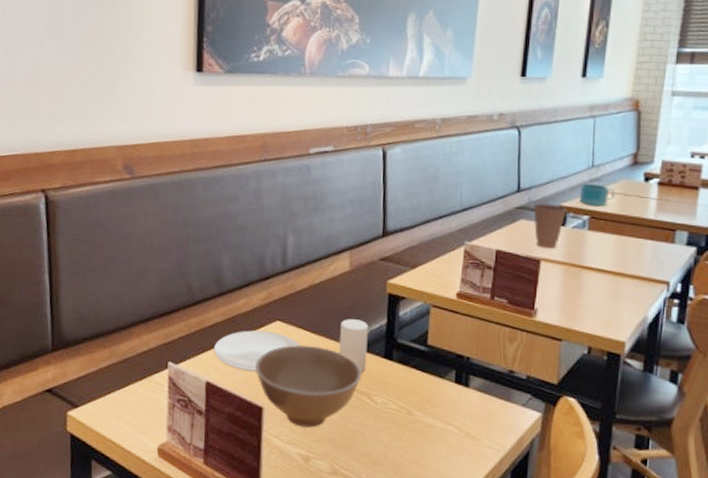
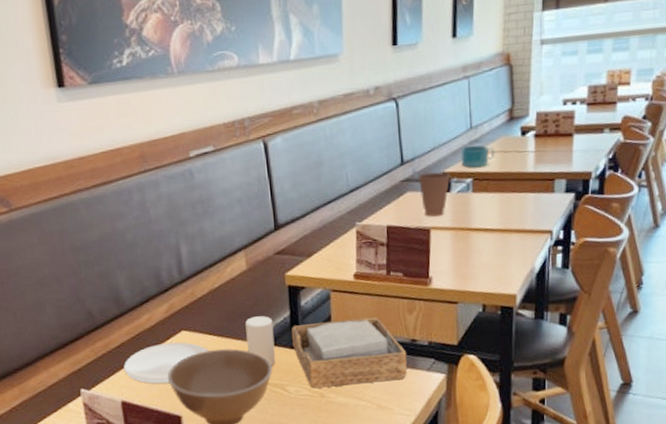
napkin holder: none [384,335,503,411] -> present [291,317,408,389]

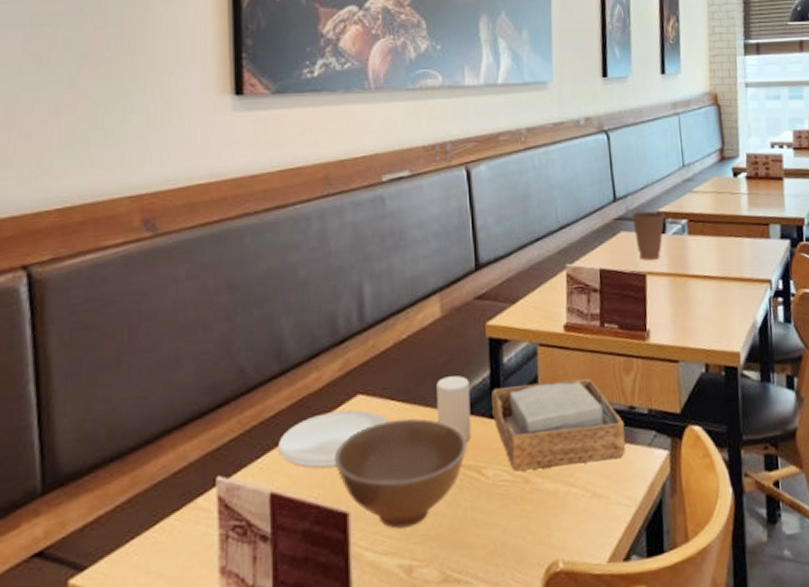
cup: present [460,145,496,169] -> none [674,184,709,209]

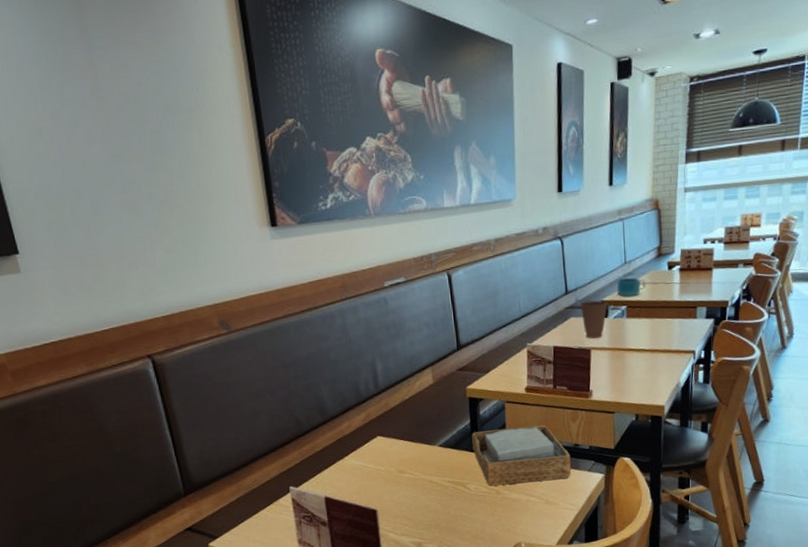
plate: present [279,409,389,469] -> none [327,446,400,483]
bowl: present [333,418,467,529] -> none [364,451,456,520]
cup: present [436,376,472,442] -> none [432,423,458,467]
cup: none [674,184,709,209] -> present [616,277,646,298]

